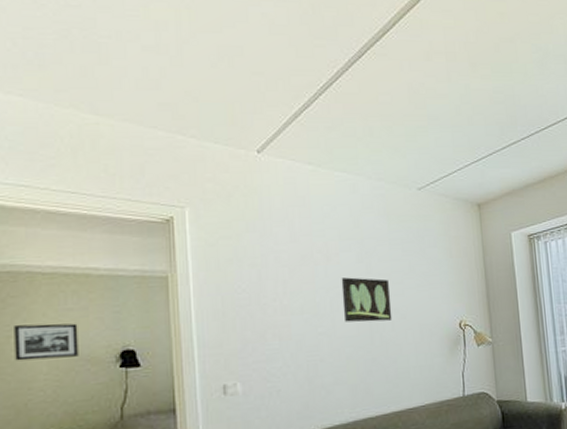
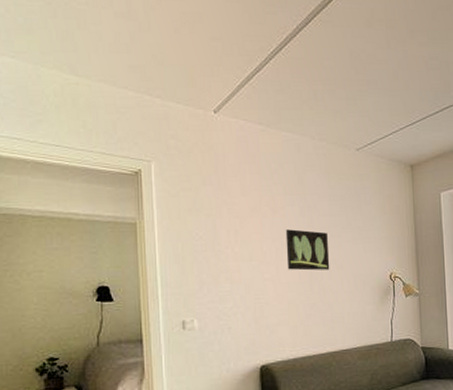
picture frame: present [14,323,79,361] -> none [10,260,62,292]

